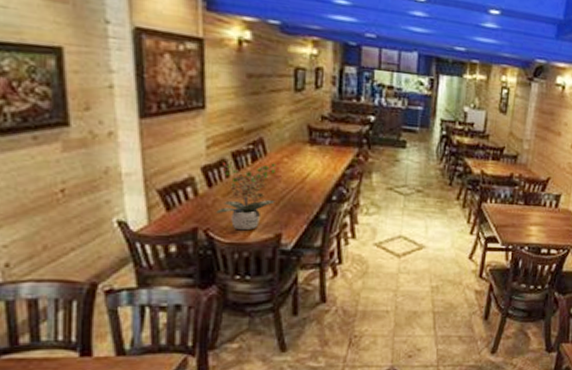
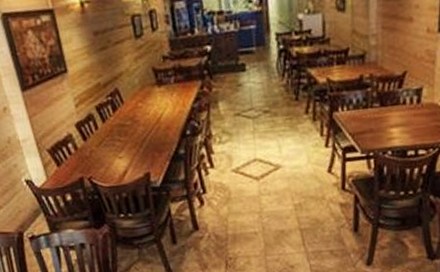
potted plant: present [216,162,280,231] -> none [90,107,139,175]

